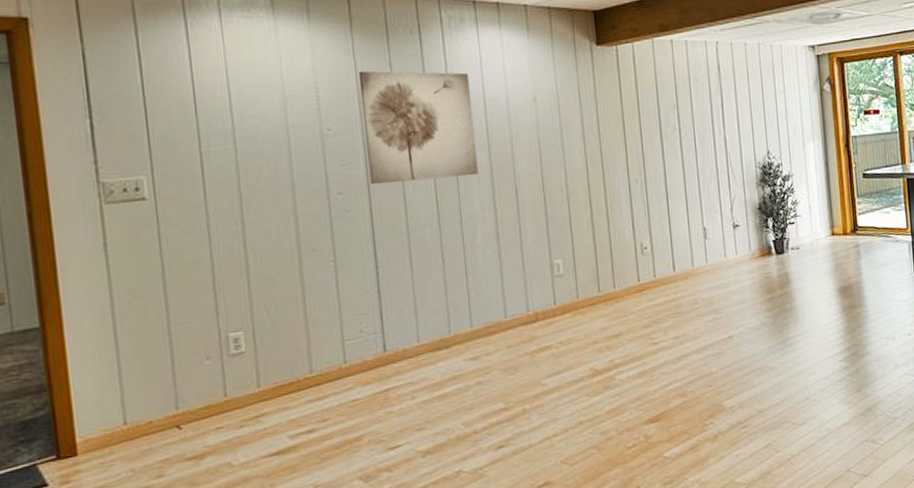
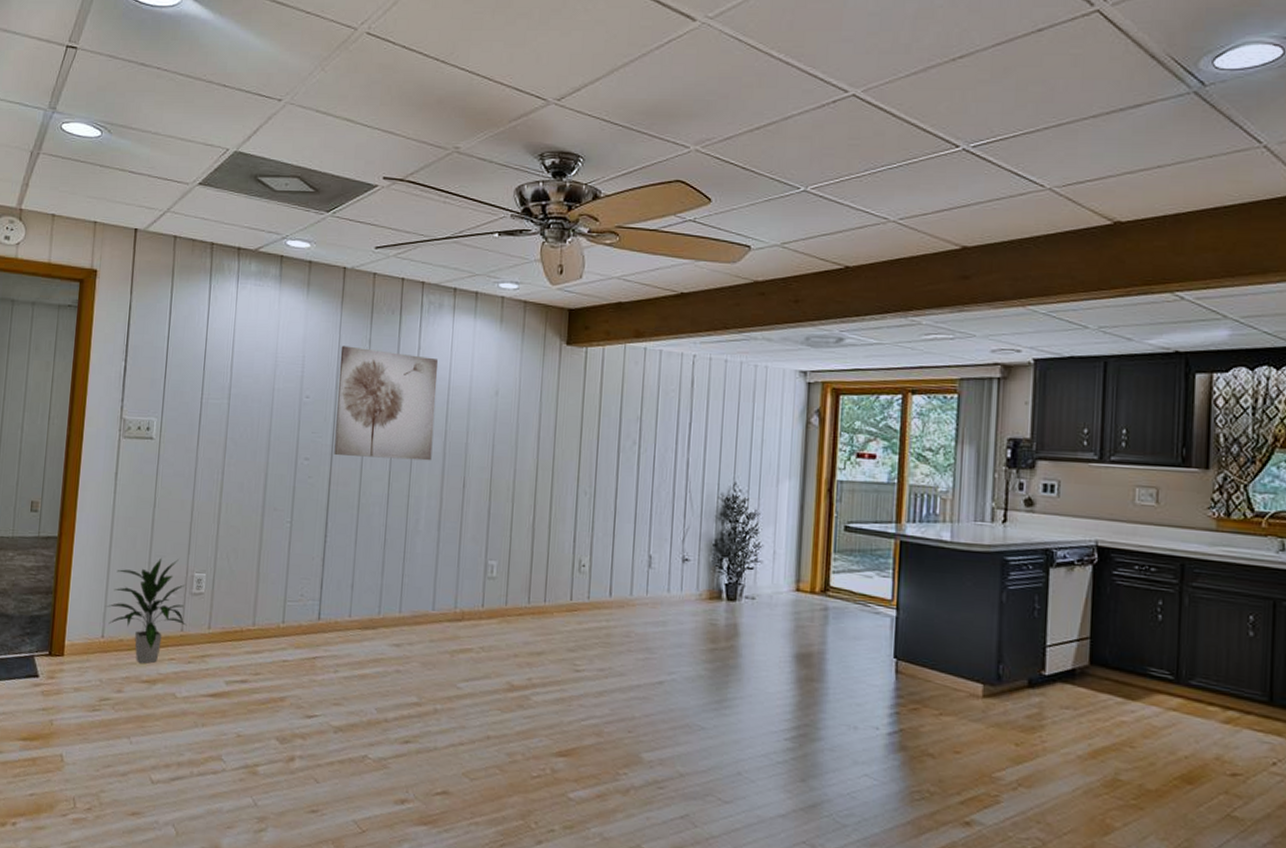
indoor plant: none [123,323,231,442] -> present [106,558,187,664]

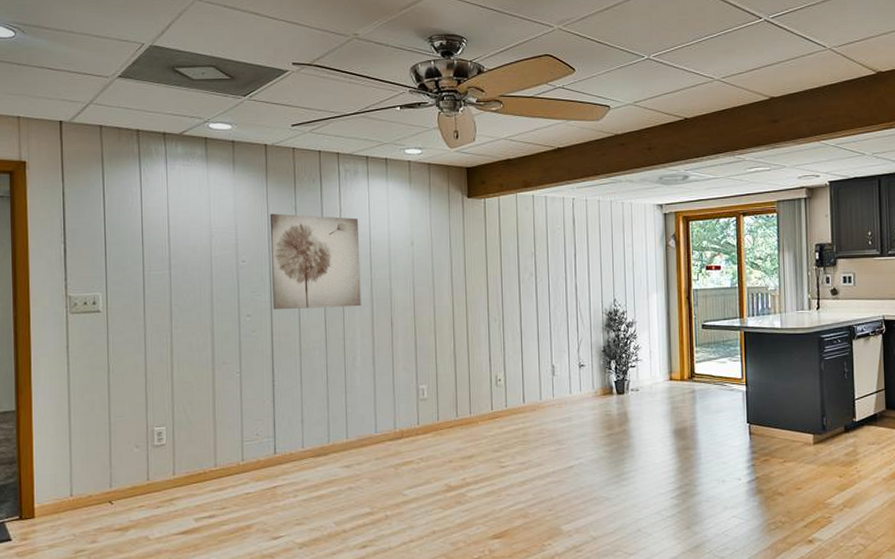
indoor plant: present [106,558,187,664] -> none [72,417,153,515]

